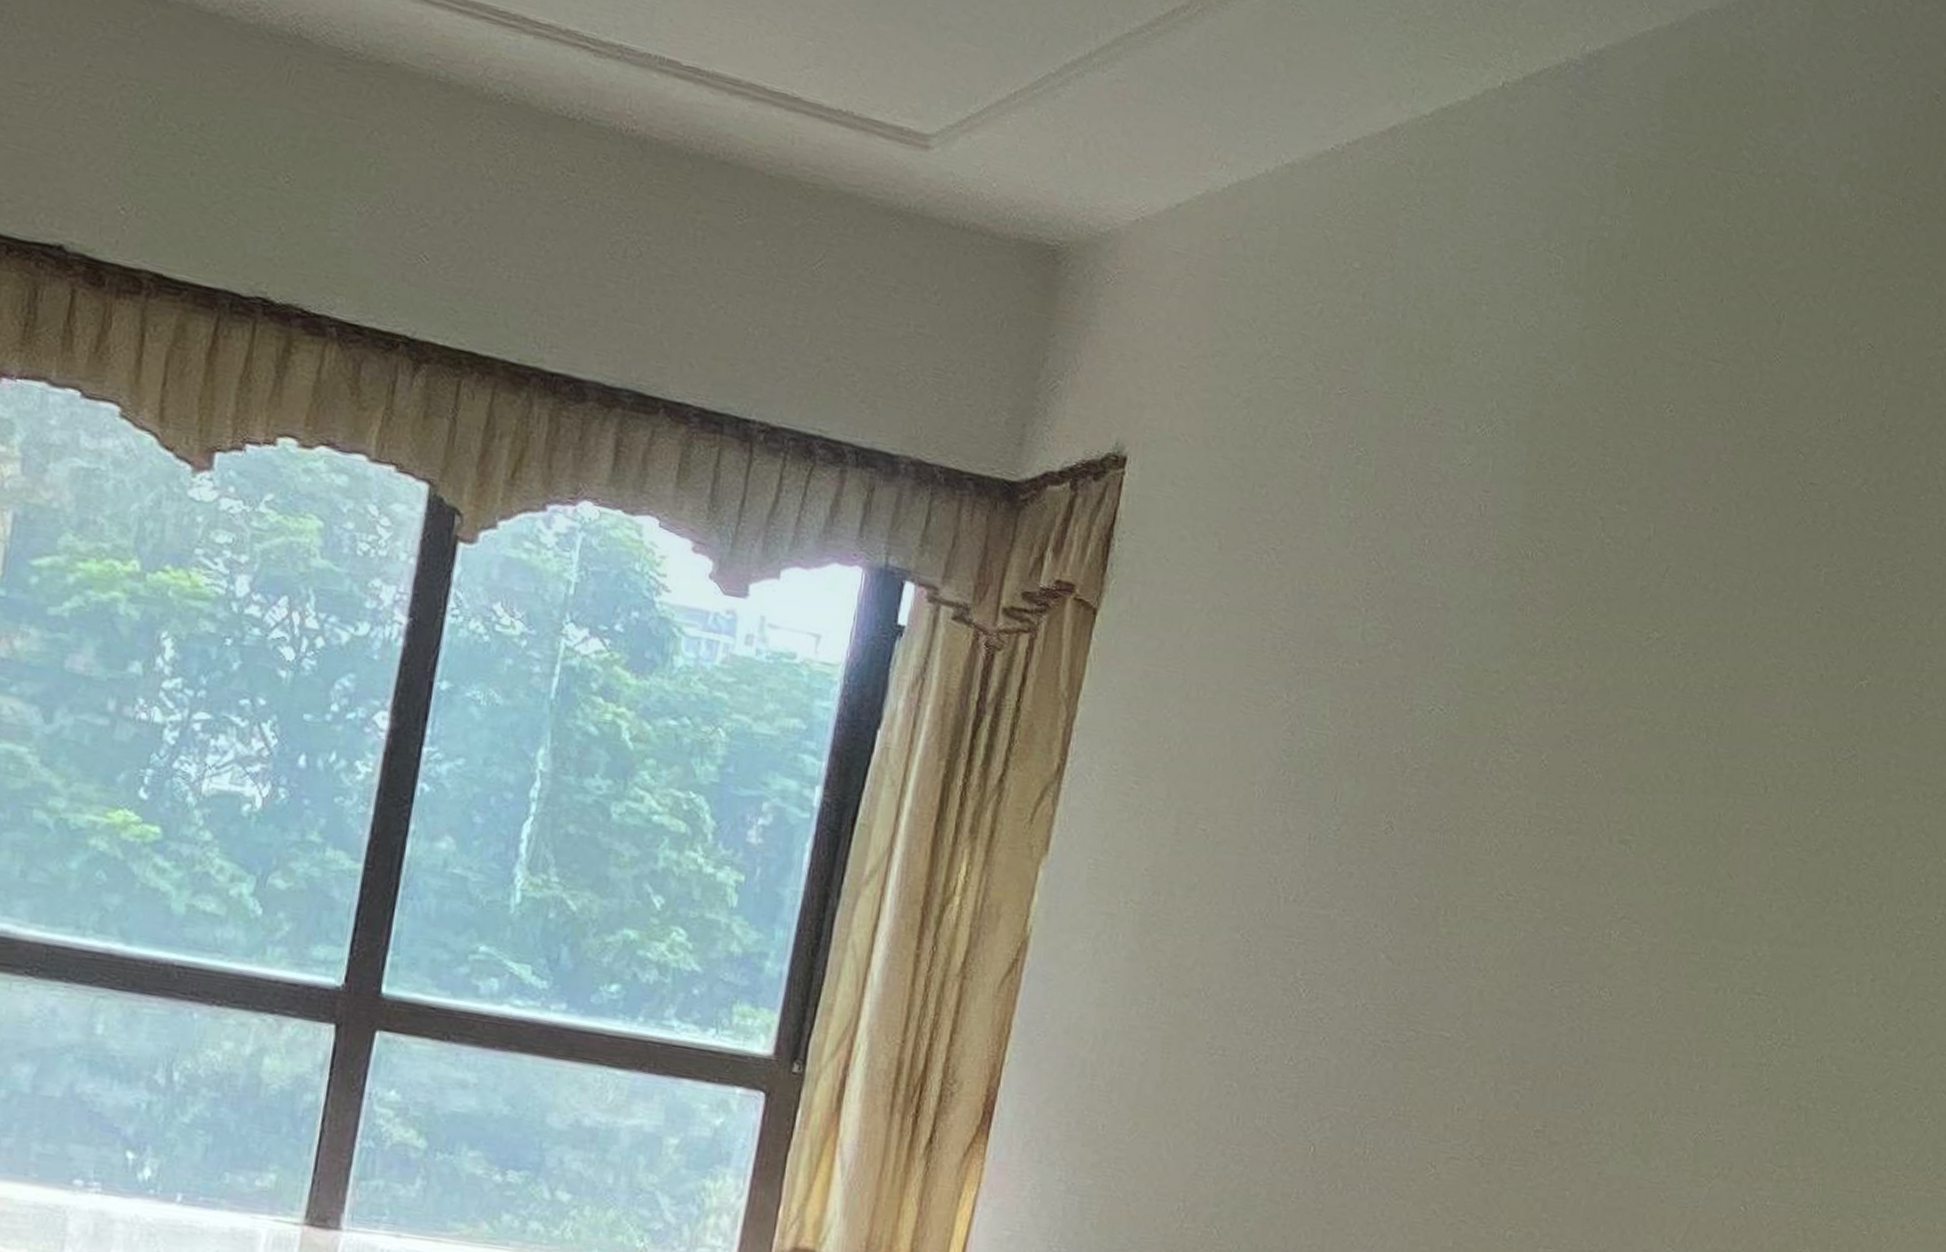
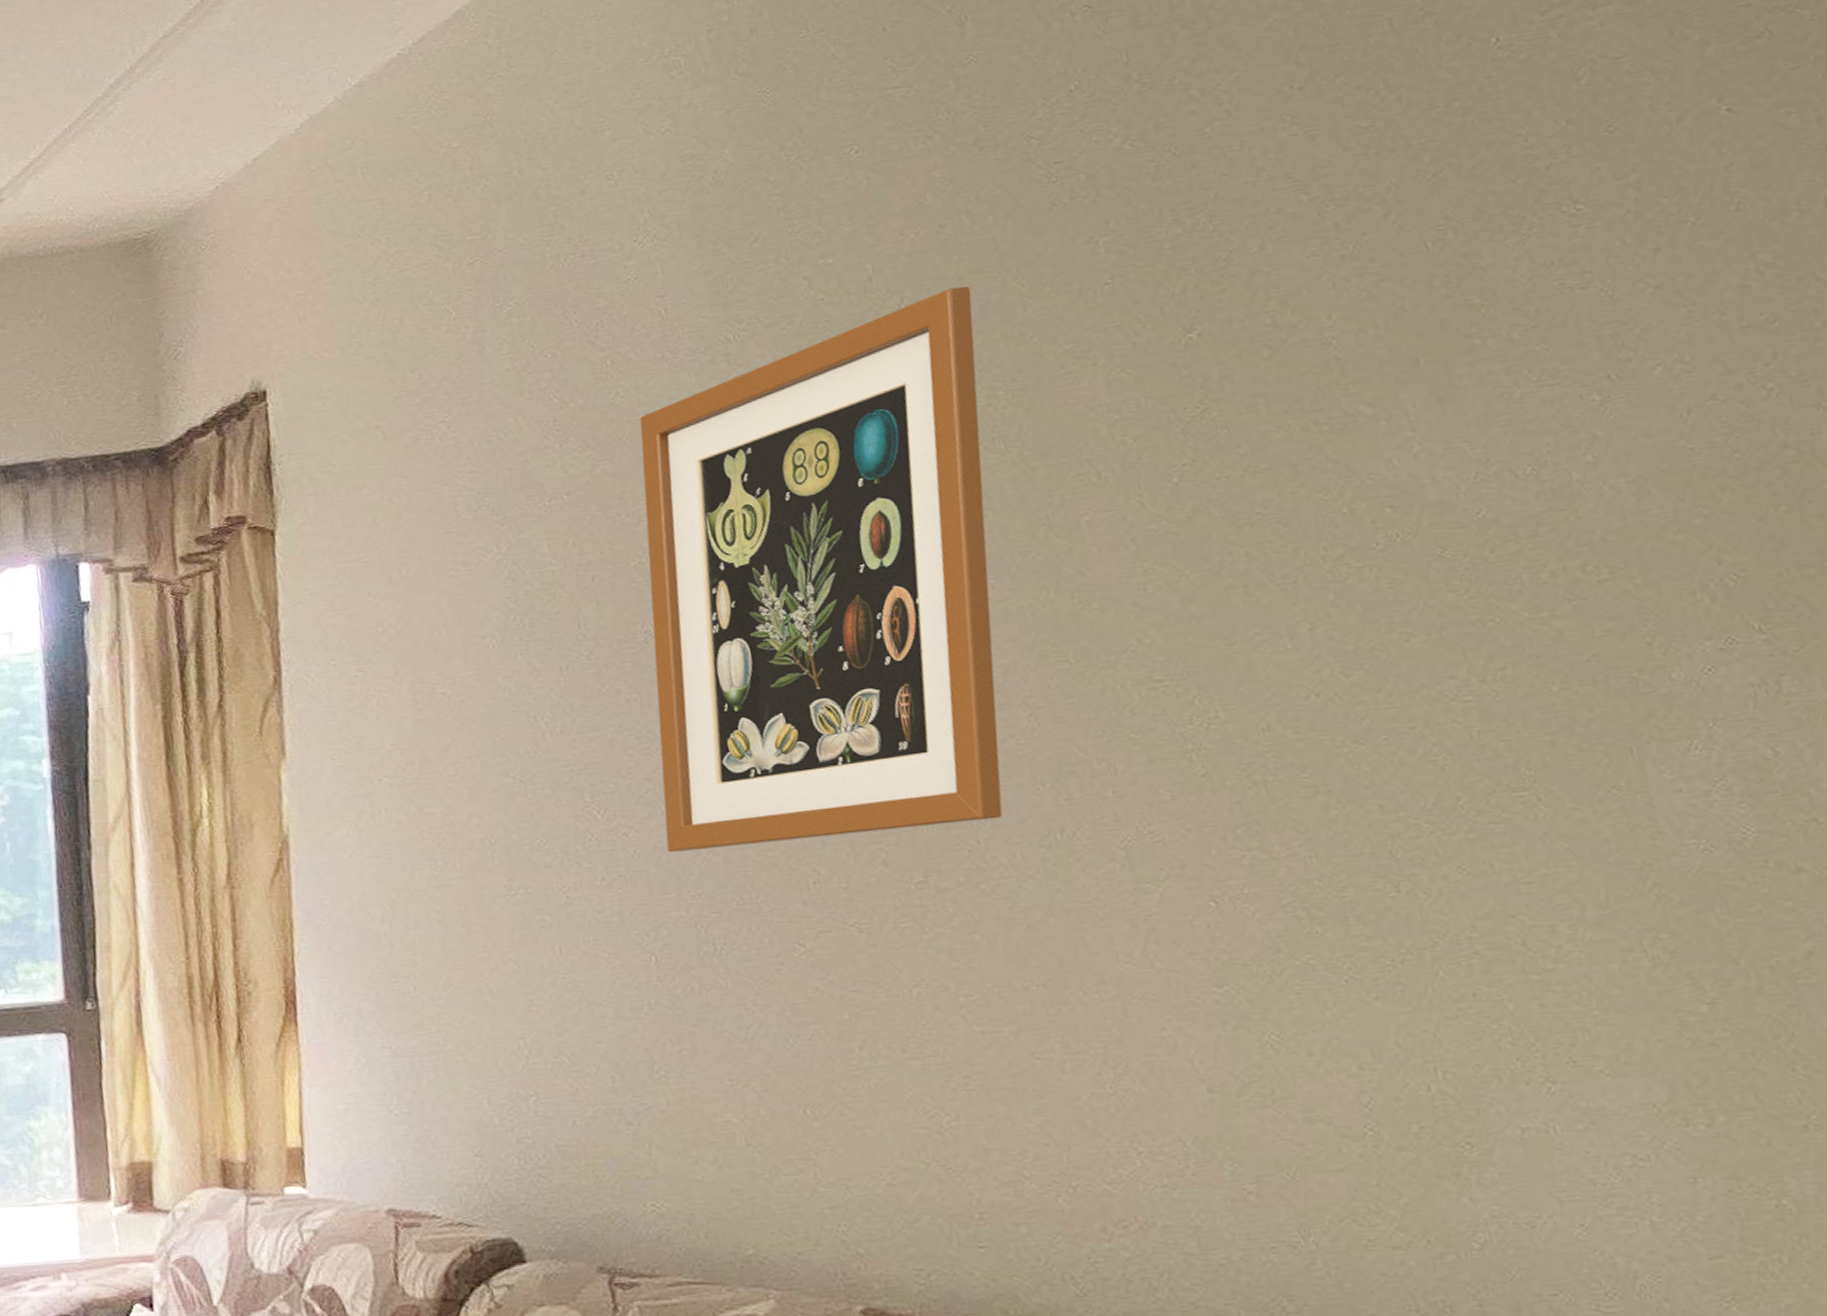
wall art: none [1351,571,1720,1087] -> present [640,286,1003,853]

